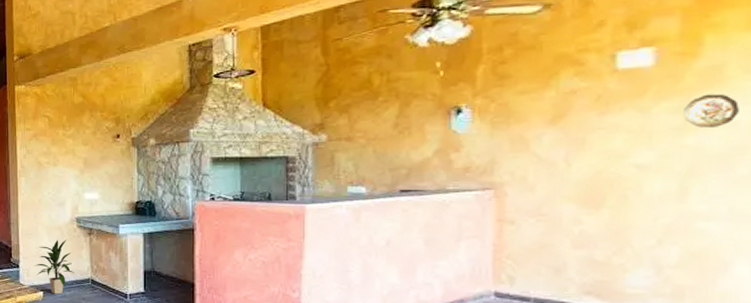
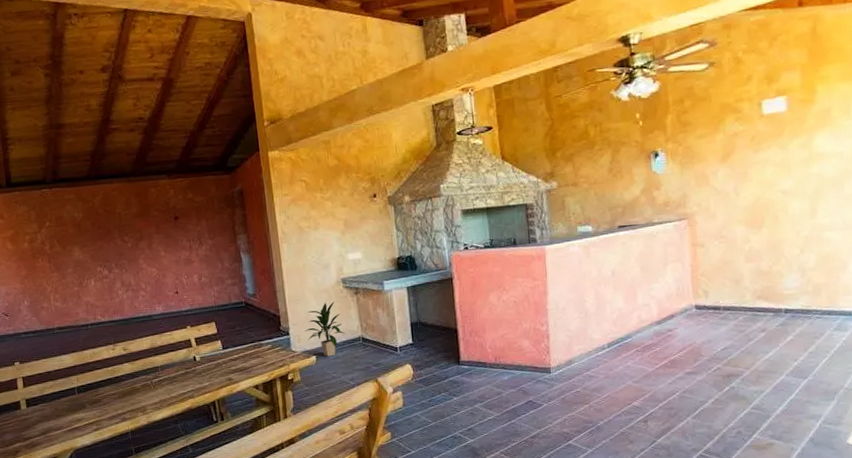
decorative plate: present [684,93,739,129] -> none [808,131,843,159]

